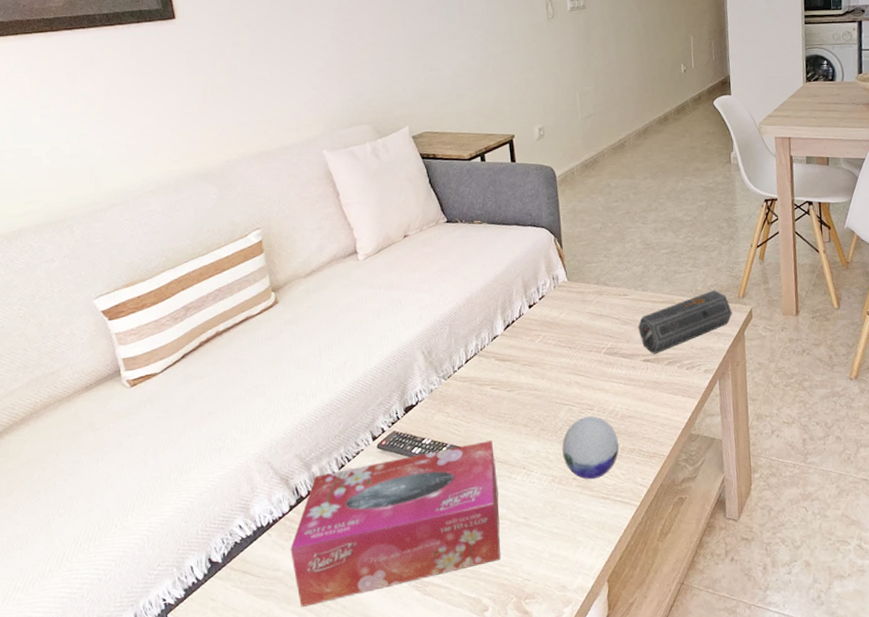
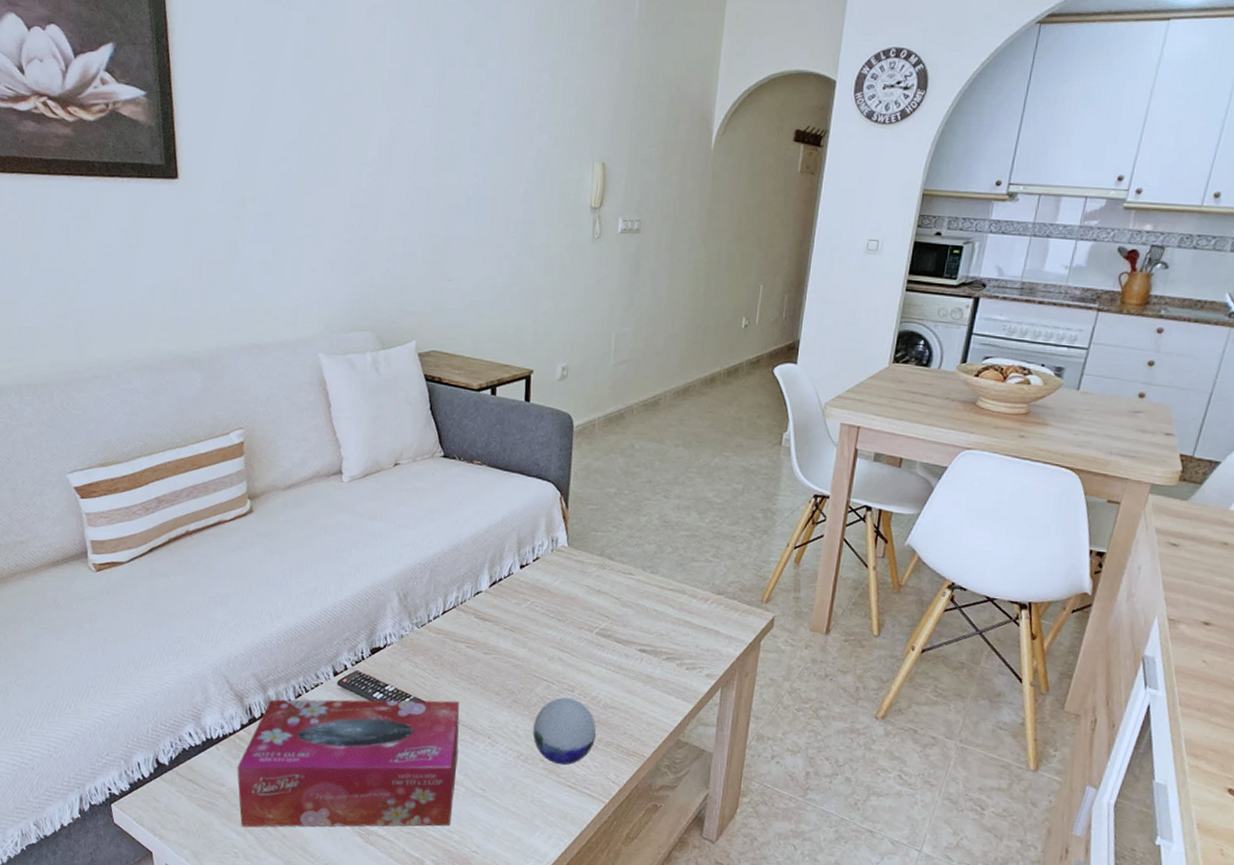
speaker: present [638,289,733,354] -> none [638,587,751,646]

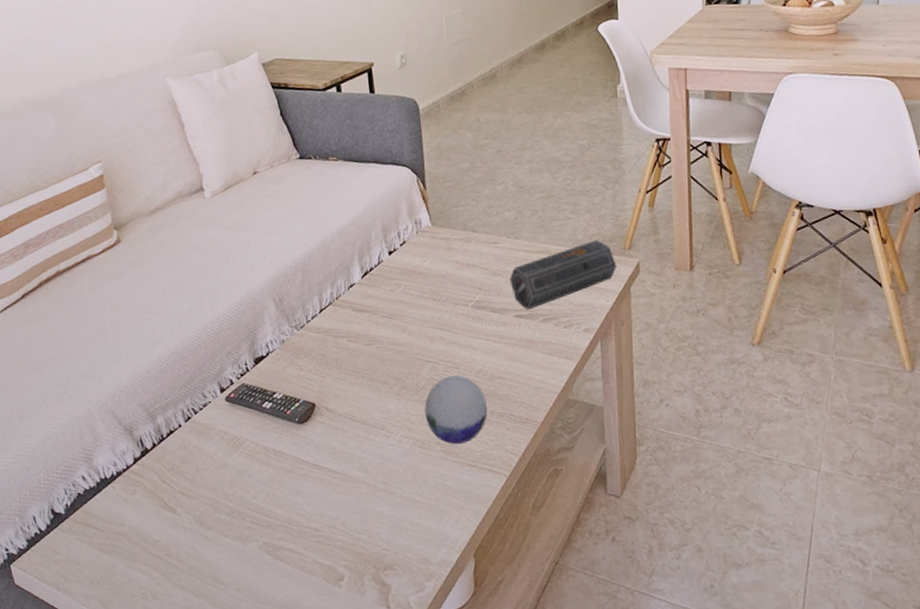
tissue box: present [237,699,460,828] -> none [135,397,357,565]
speaker: none [638,587,751,646] -> present [509,239,617,310]

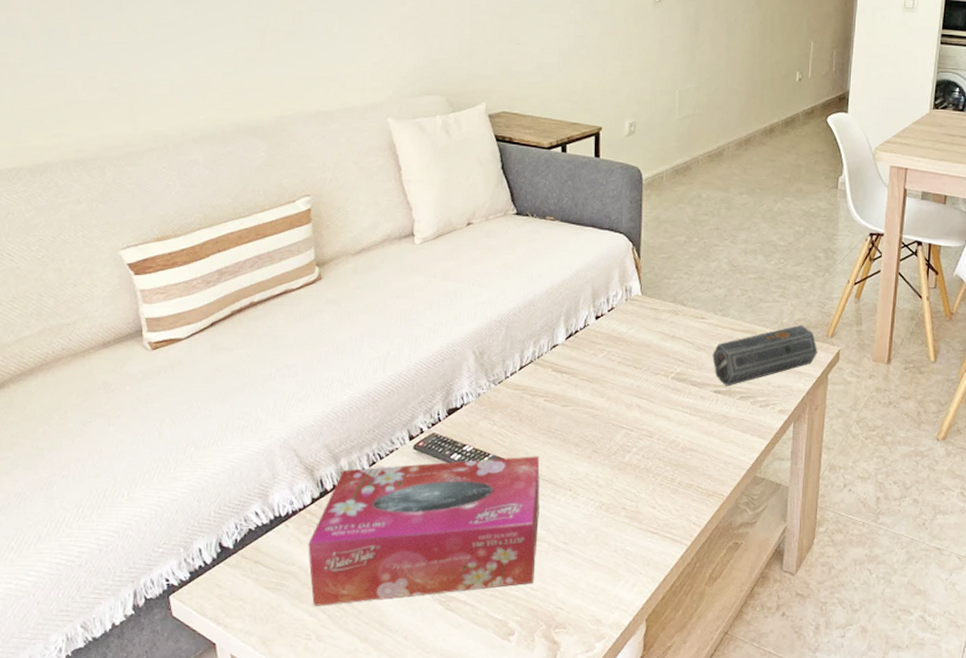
tissue box: none [135,397,357,565] -> present [308,456,540,606]
decorative orb: present [424,375,487,445] -> none [613,444,676,511]

